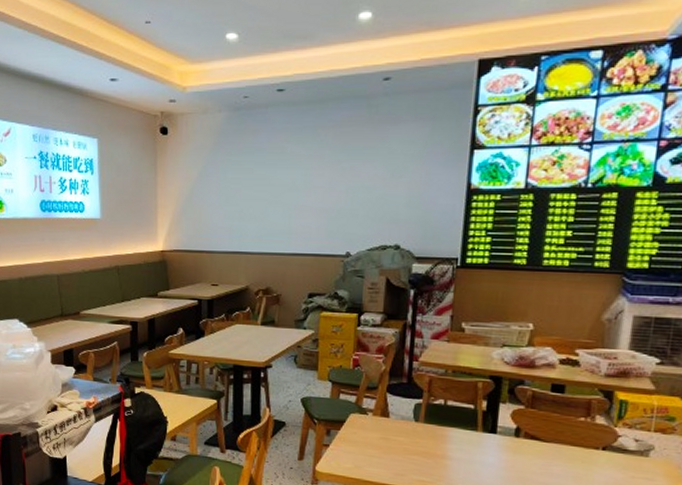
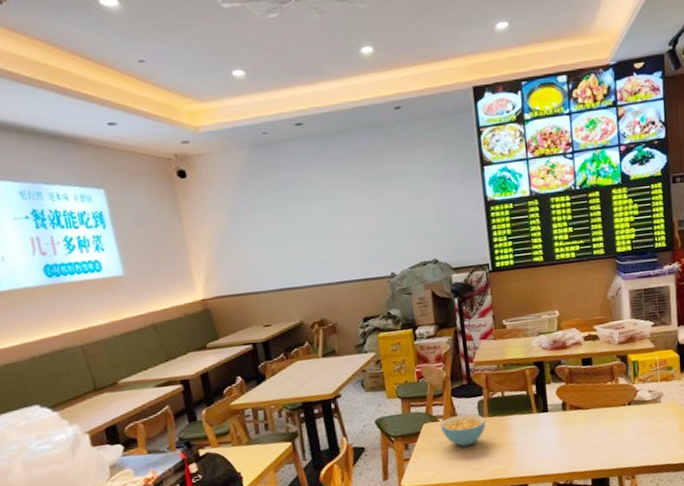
cereal bowl: none [368,413,420,448] -> present [440,414,486,447]

